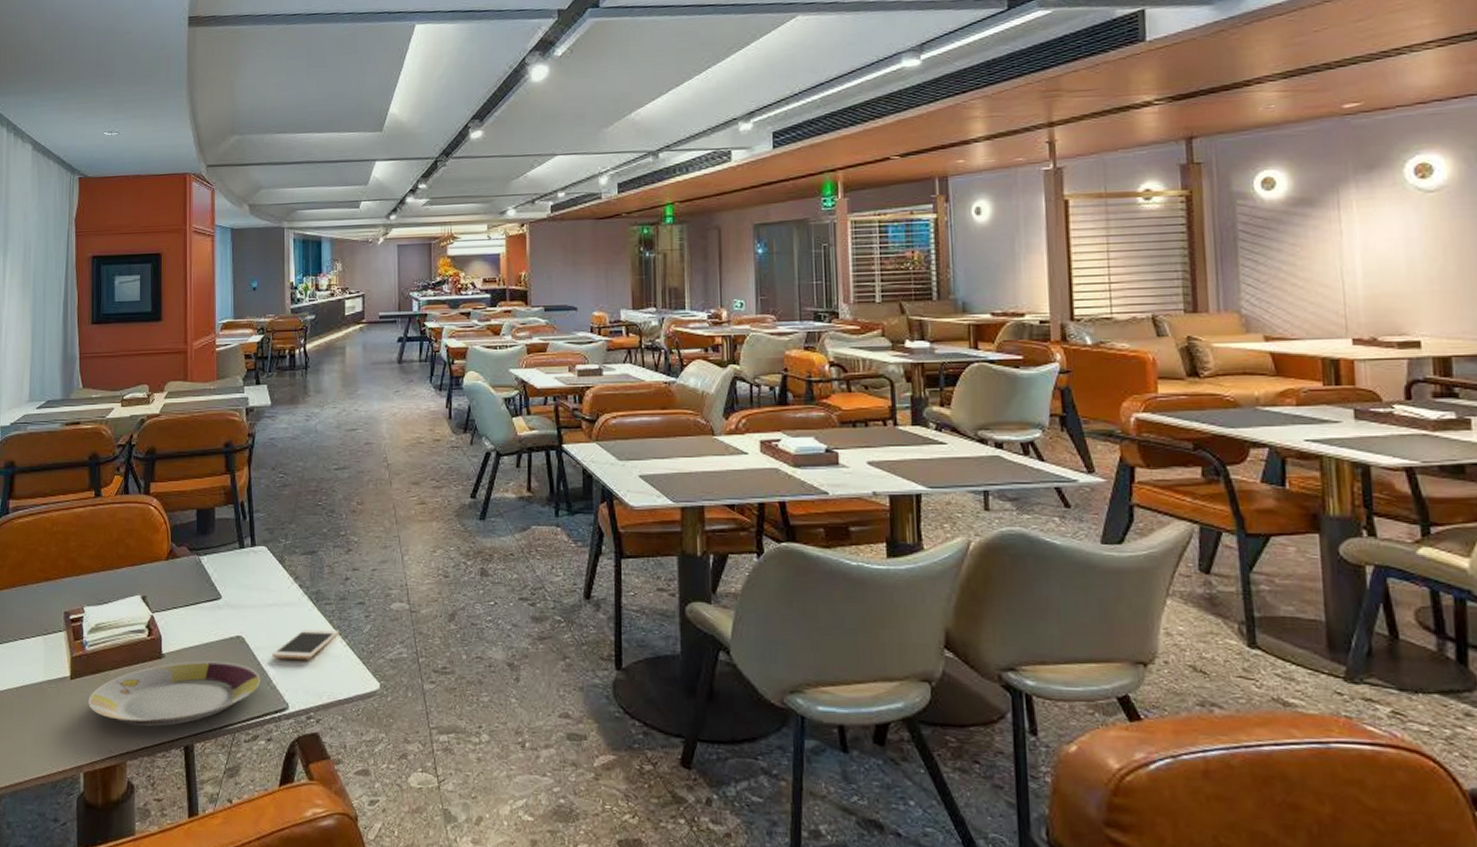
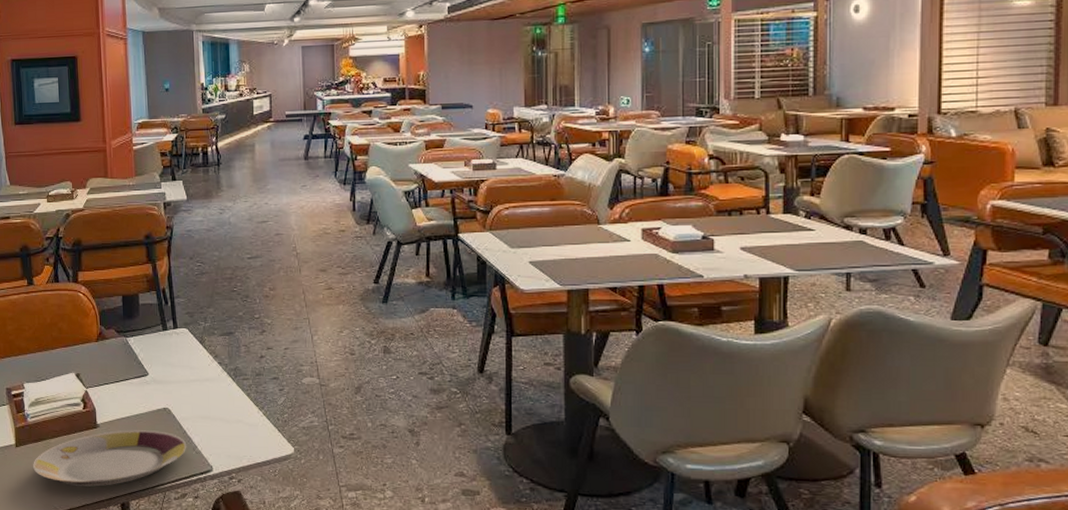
cell phone: present [271,628,339,660] -> none [195,401,256,428]

